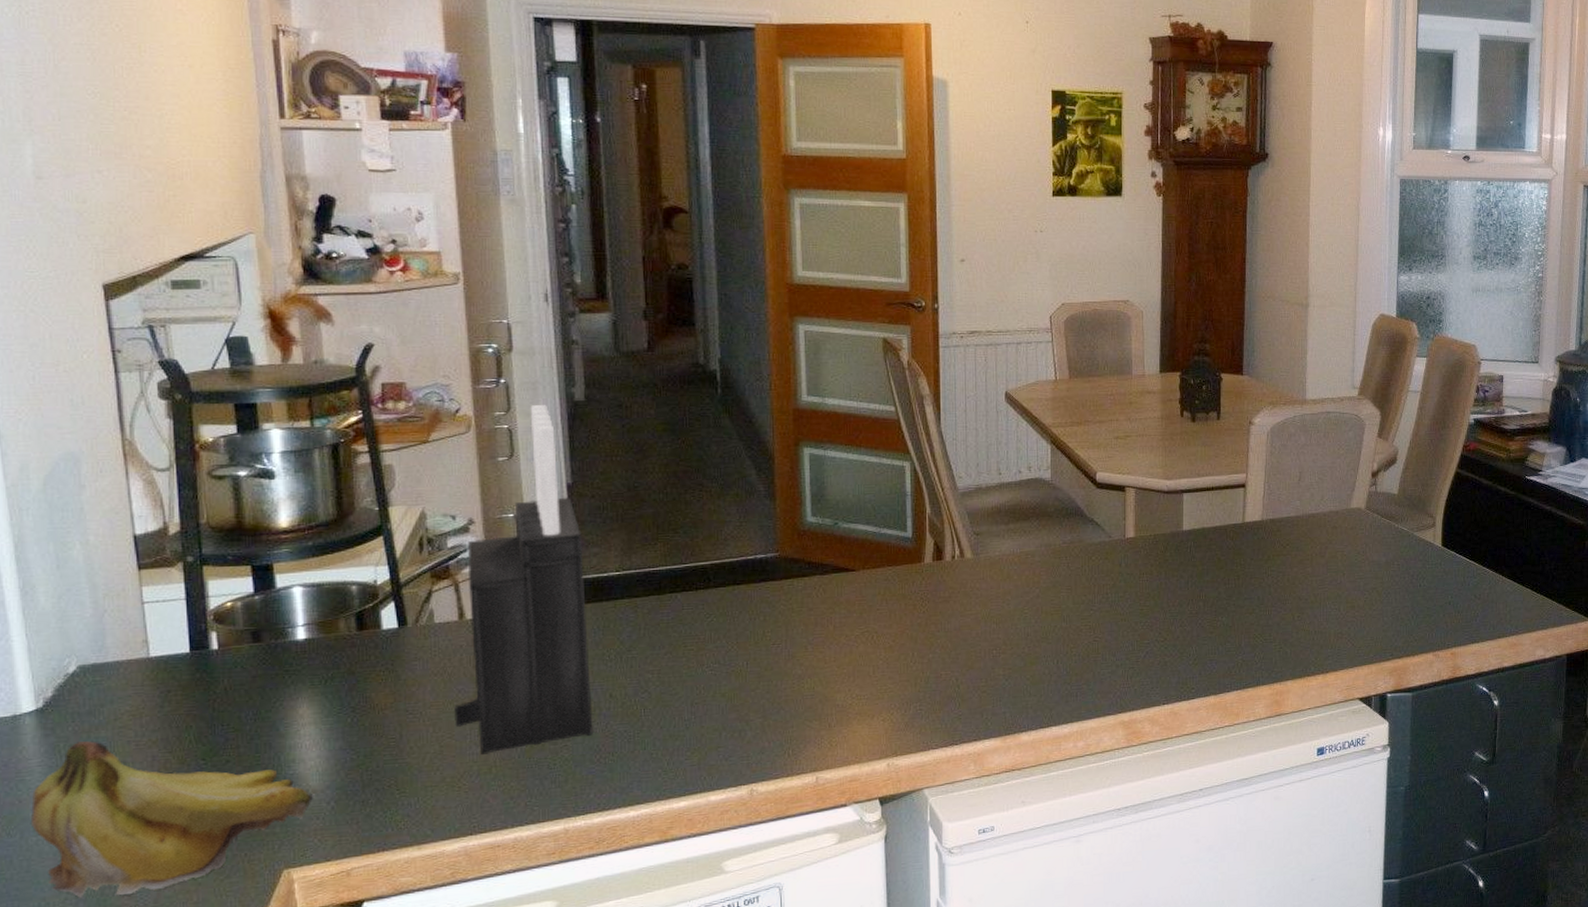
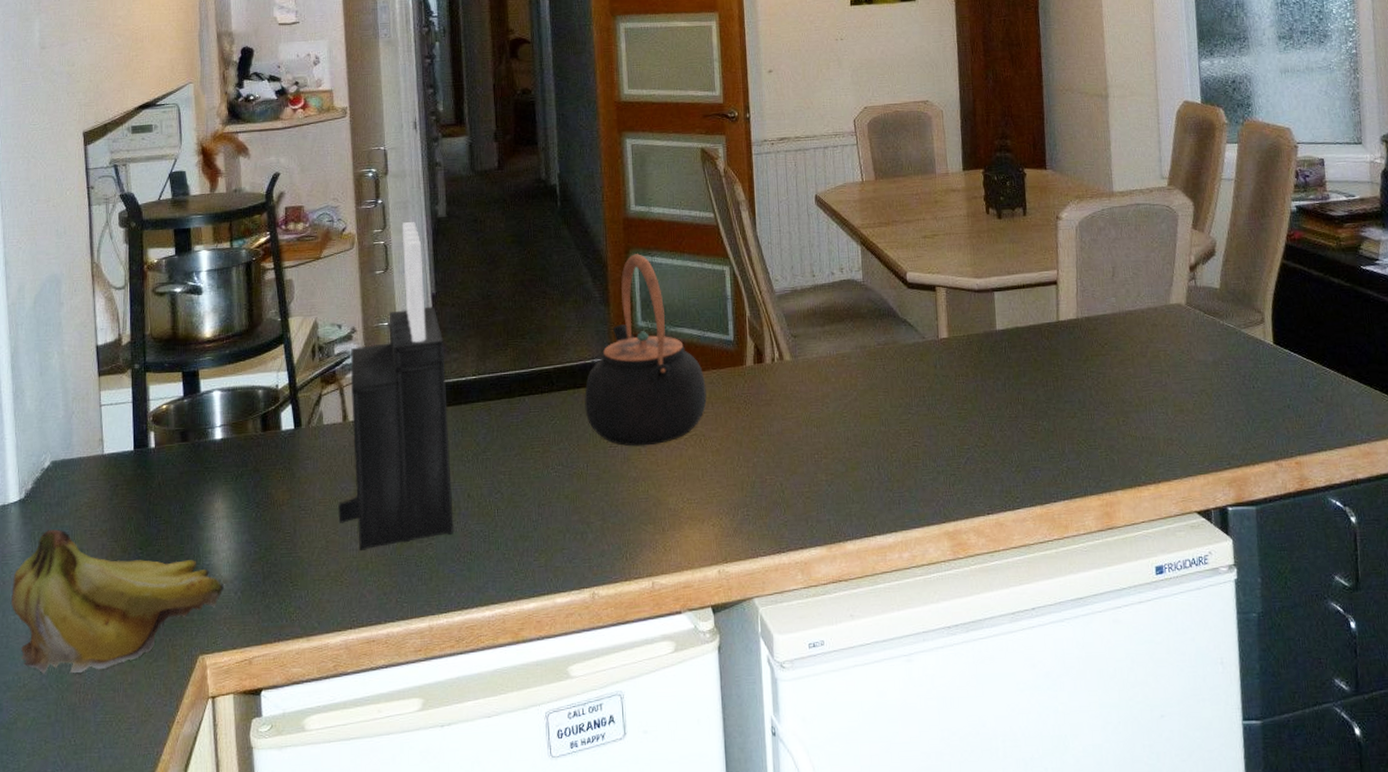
teapot: none [745,446,881,644] -> present [584,254,707,447]

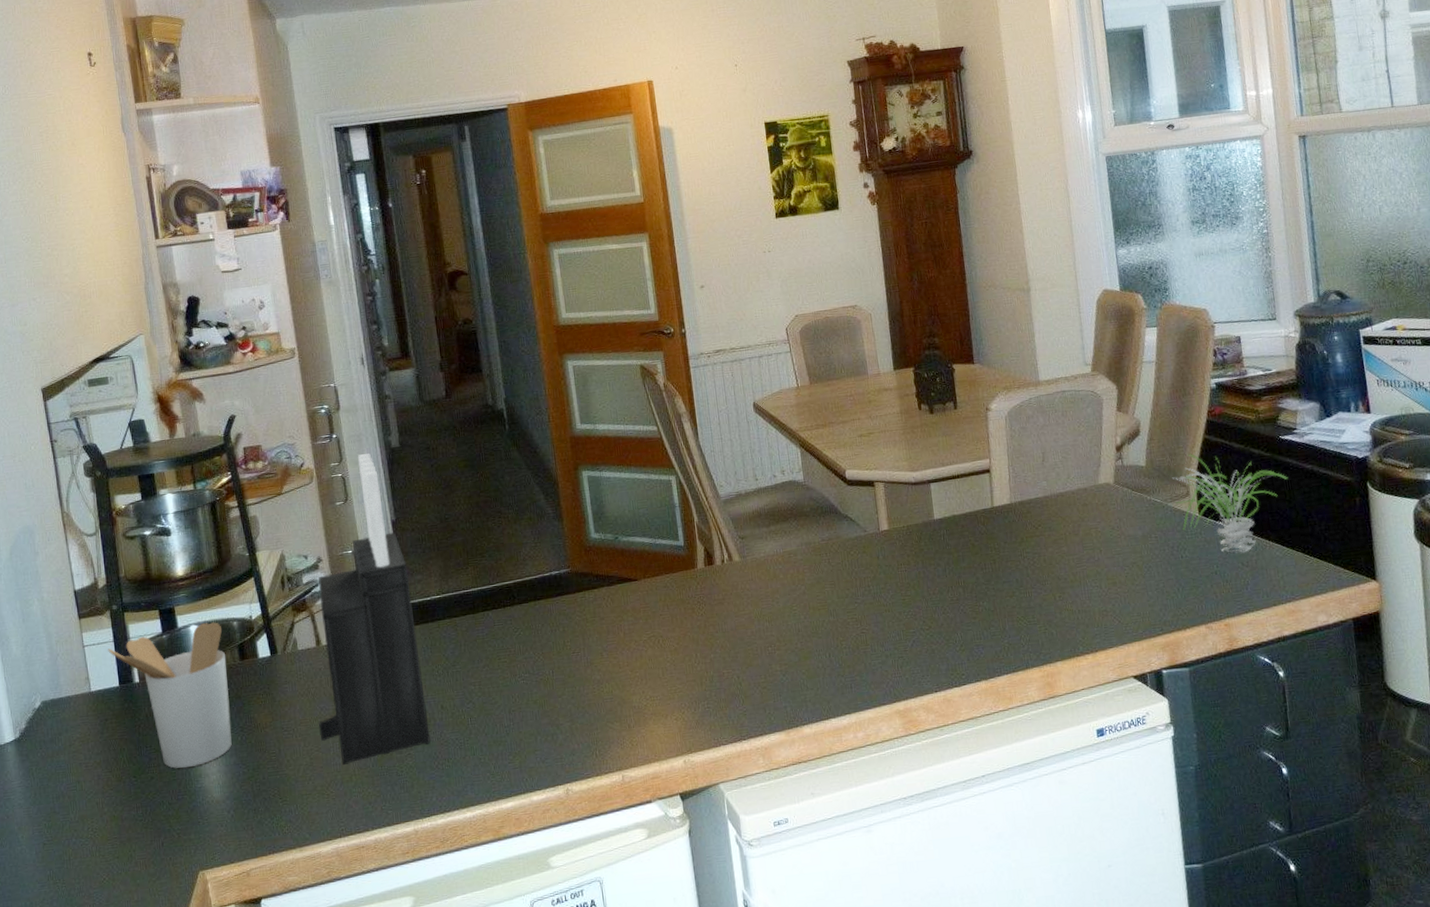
fruit: present [11,529,225,674] -> none [16,764,218,898]
utensil holder: none [126,389,248,543] -> present [108,622,232,769]
teapot: present [584,254,707,447] -> none [545,469,662,651]
plant: none [1247,278,1368,388] -> present [1172,454,1288,554]

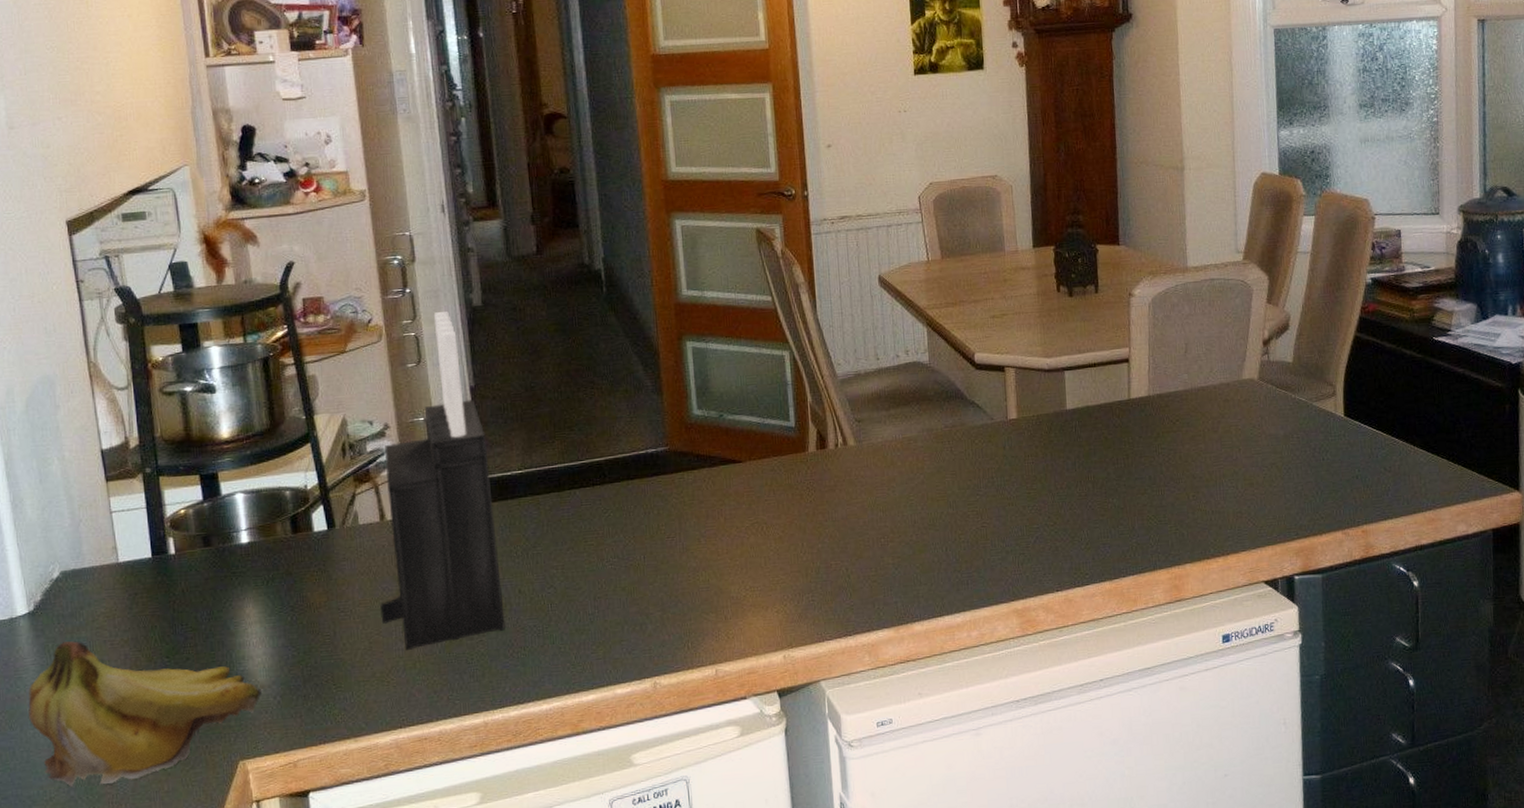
fruit: none [16,764,218,898] -> present [28,641,263,787]
utensil holder: present [108,622,232,769] -> none [139,490,281,650]
plant: present [1172,454,1288,554] -> none [1319,351,1439,458]

